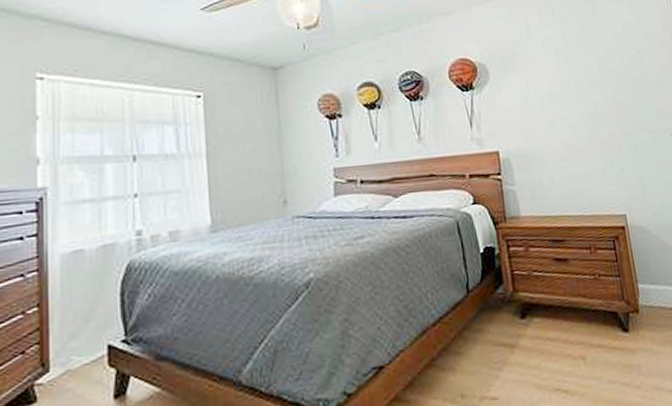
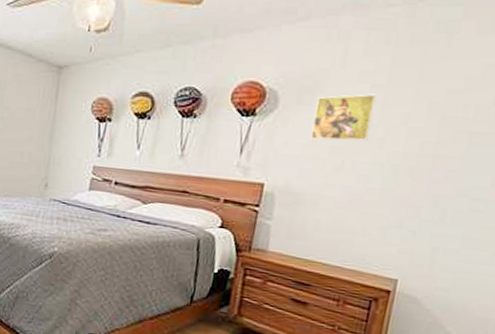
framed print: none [518,56,566,103] -> present [310,94,377,141]

